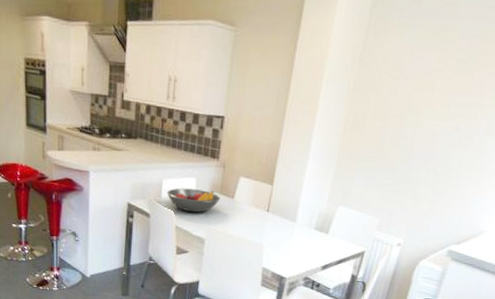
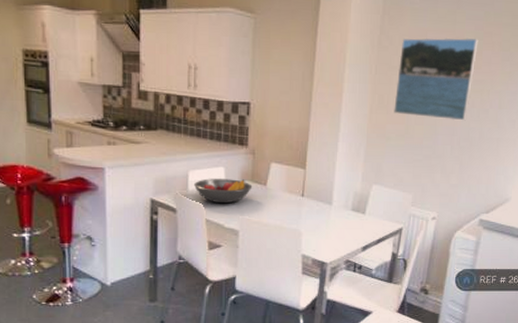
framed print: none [368,55,472,146] -> present [394,37,479,121]

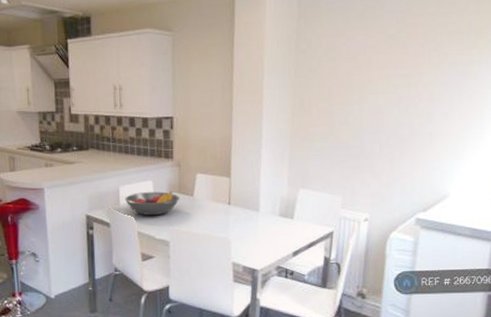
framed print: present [394,37,479,121] -> none [316,32,401,118]

